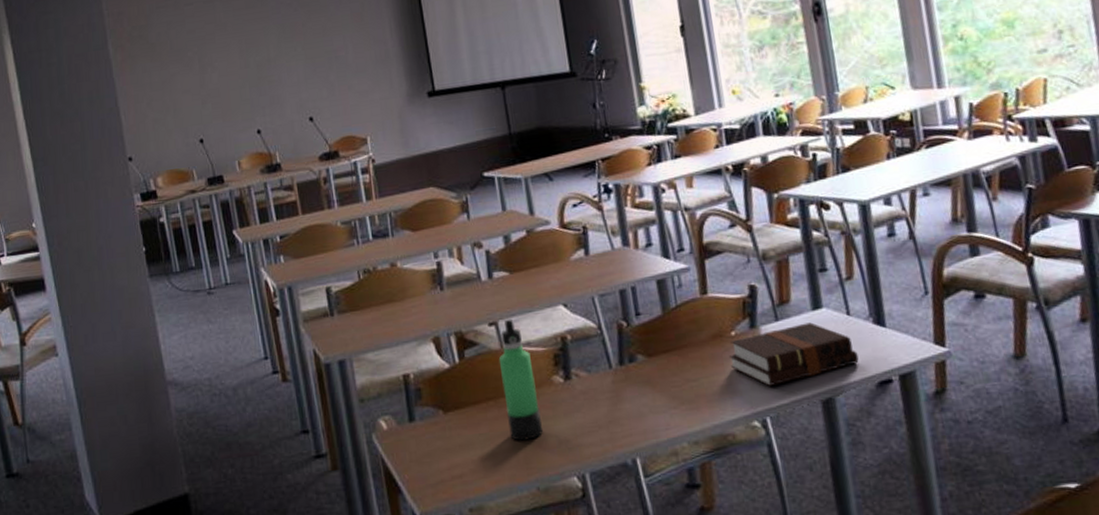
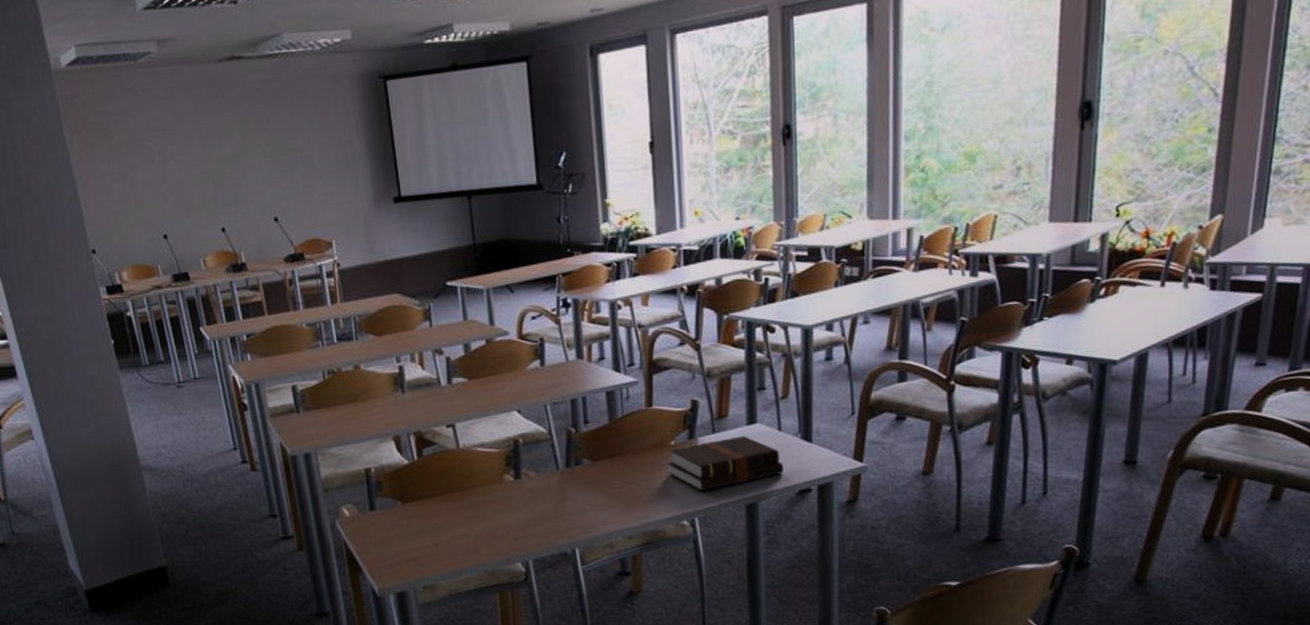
thermos bottle: present [498,318,544,441] -> none [454,421,493,531]

